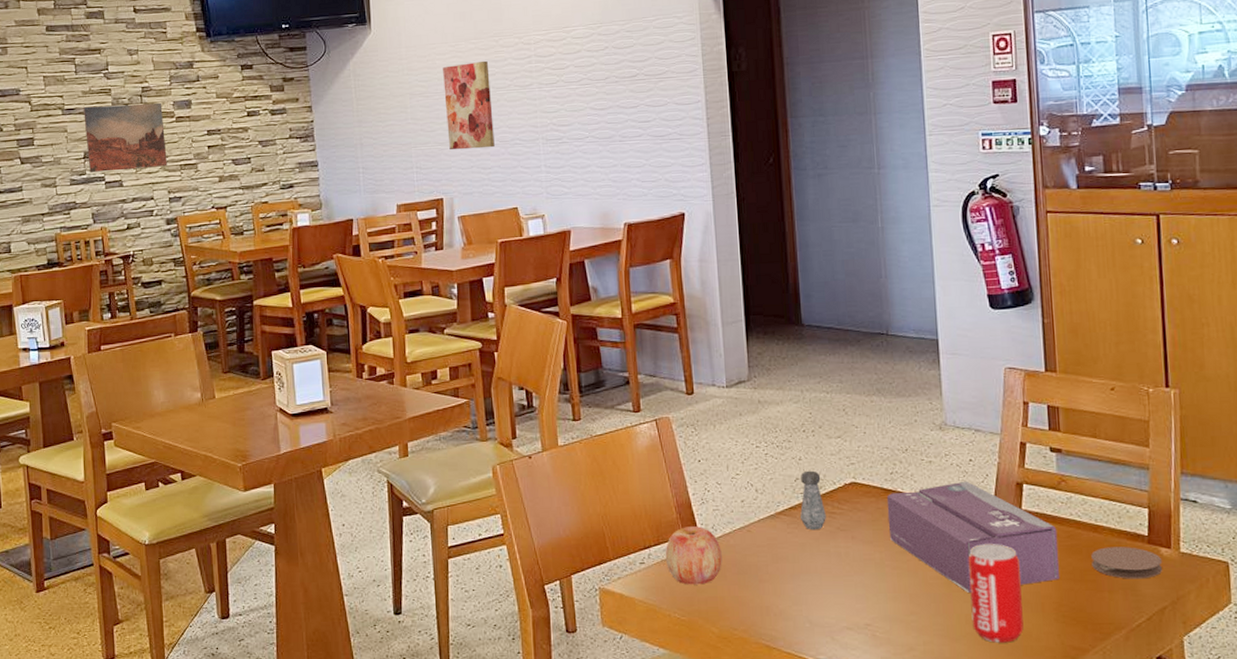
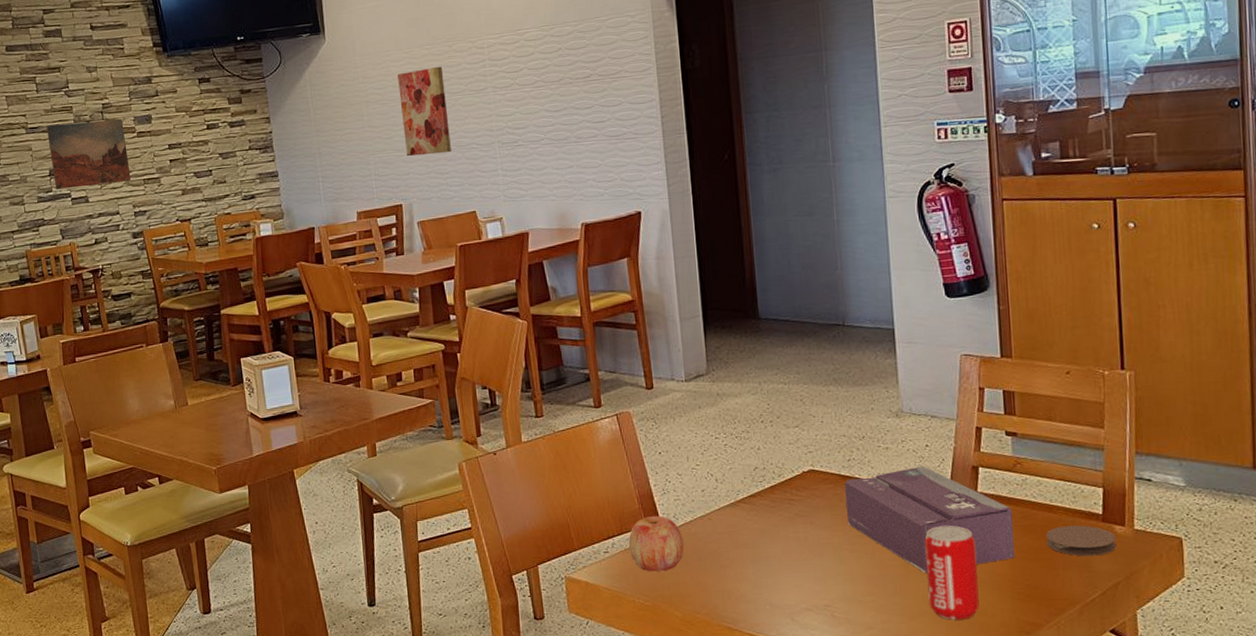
salt shaker: present [800,470,826,530] -> none [759,459,785,517]

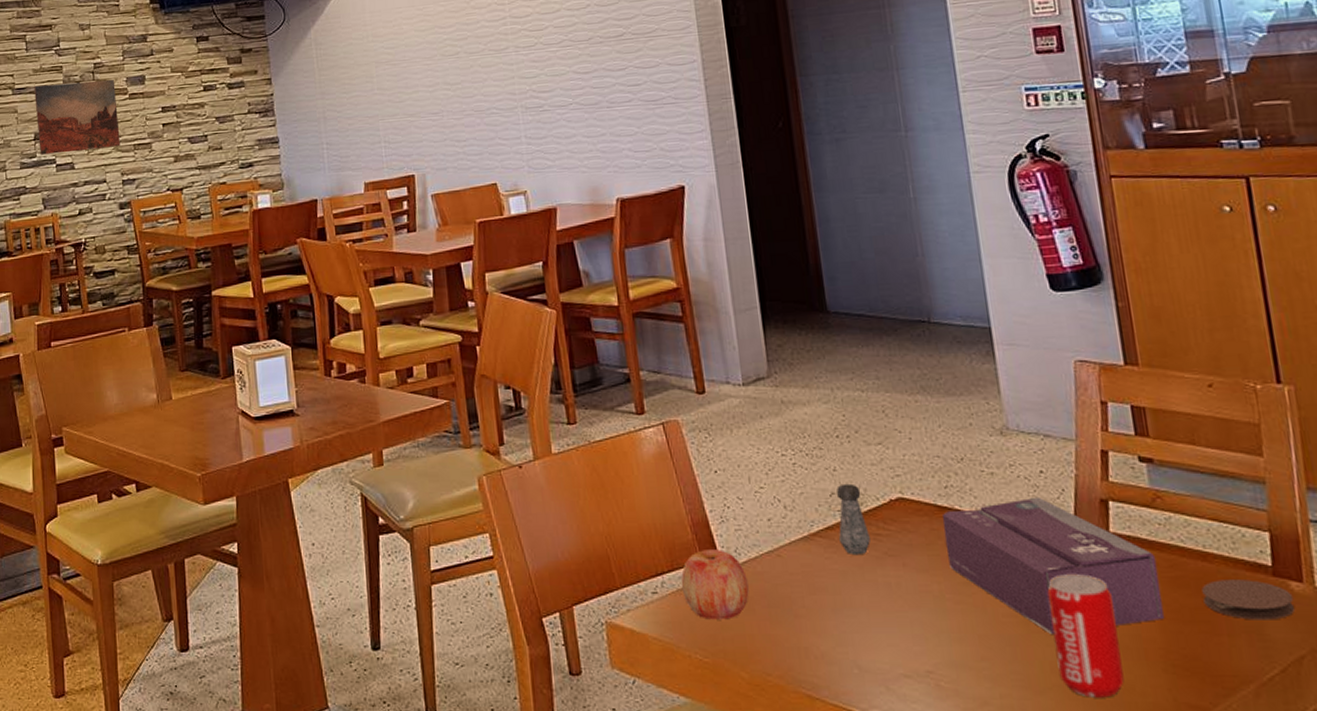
wall art: present [397,66,451,157] -> none [410,23,469,122]
salt shaker: none [759,459,785,517] -> present [836,483,871,556]

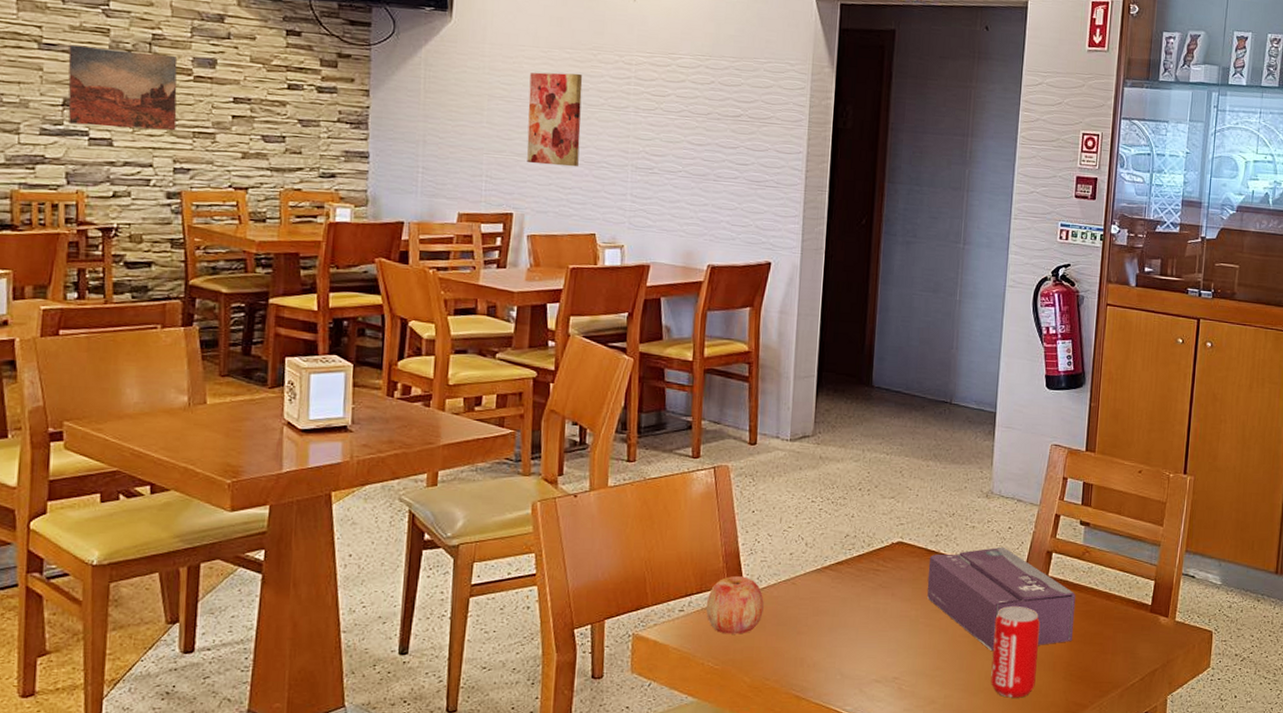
wall art: none [410,23,469,122] -> present [526,72,583,167]
salt shaker: present [836,483,871,556] -> none [846,528,871,586]
coaster: present [1201,579,1296,620] -> none [1101,614,1160,644]

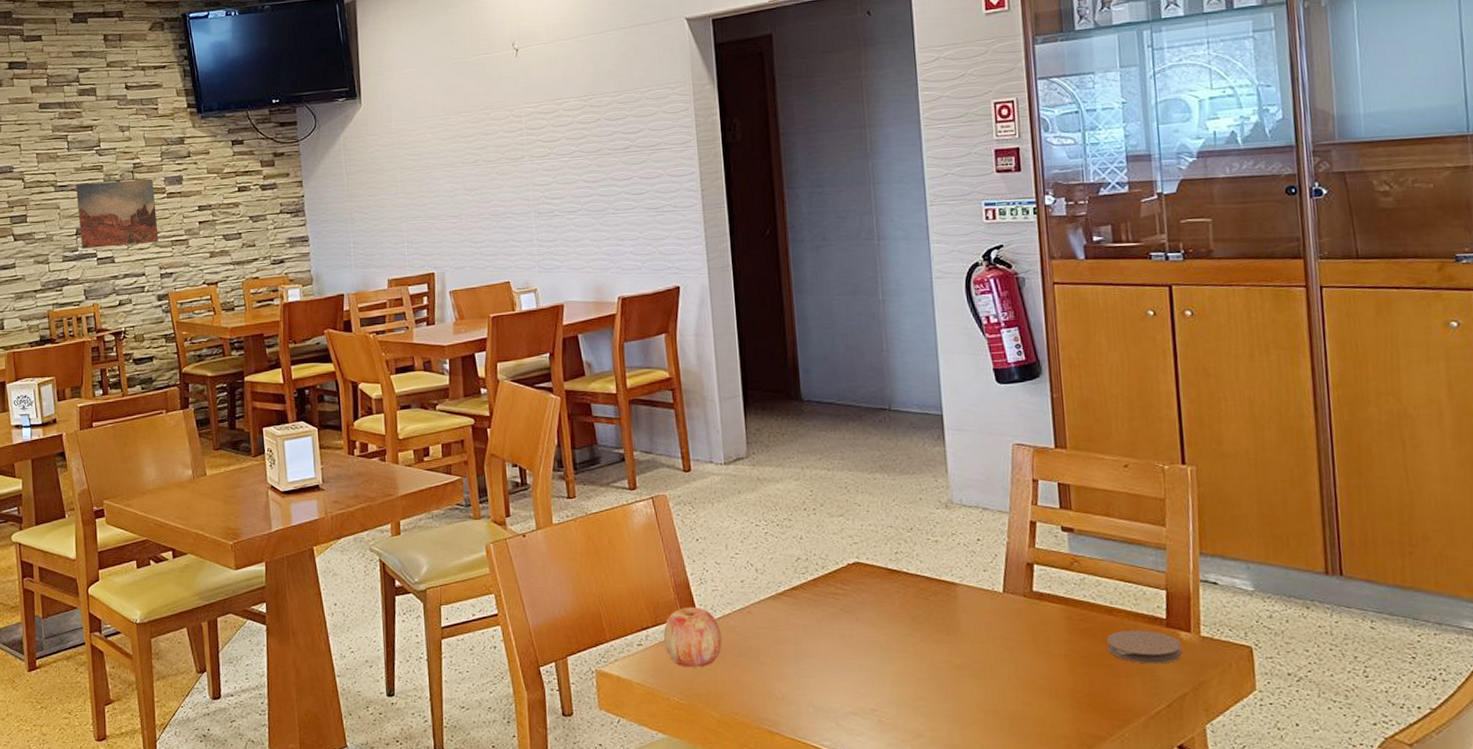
wall art: present [526,72,583,167] -> none [433,133,486,224]
tissue box: present [927,547,1076,651] -> none [891,561,1074,677]
beverage can: present [990,606,1040,698] -> none [977,627,1037,730]
coaster: none [1101,614,1160,644] -> present [1106,630,1183,664]

